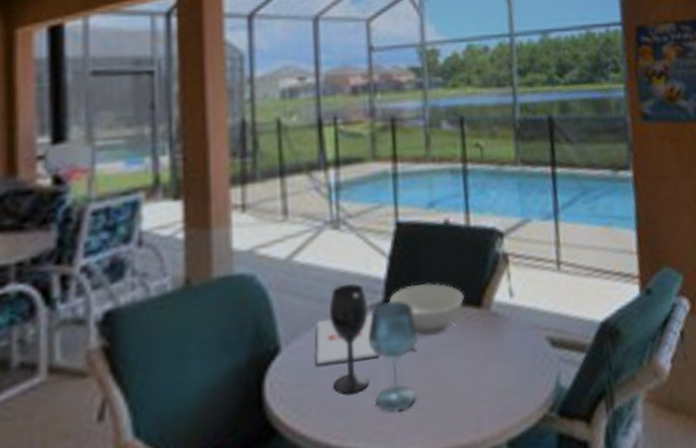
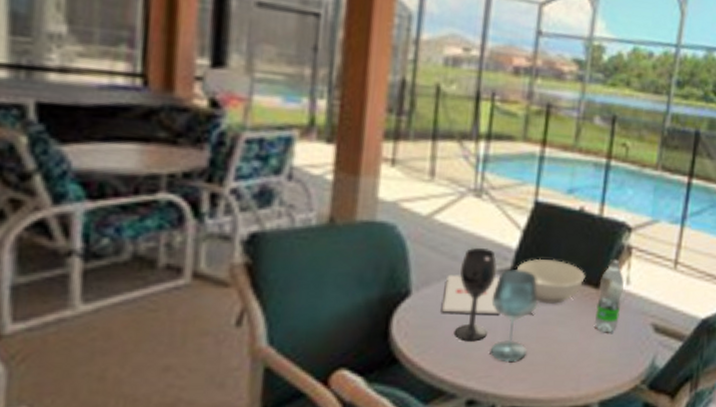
bottle: none [481,270,510,359] -> present [594,258,624,333]

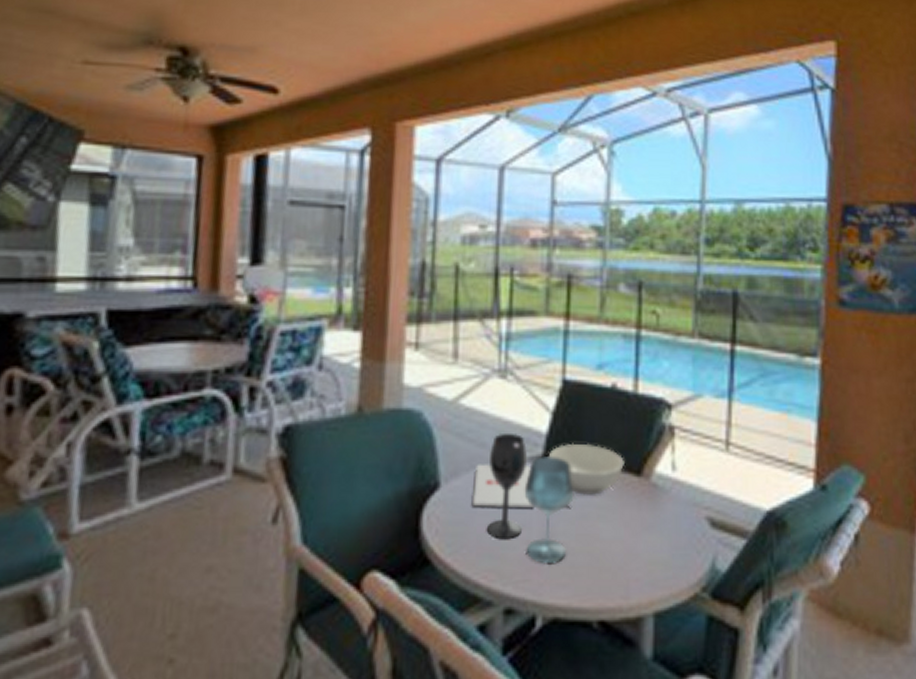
bottle: present [594,258,624,333] -> none [639,441,669,529]

